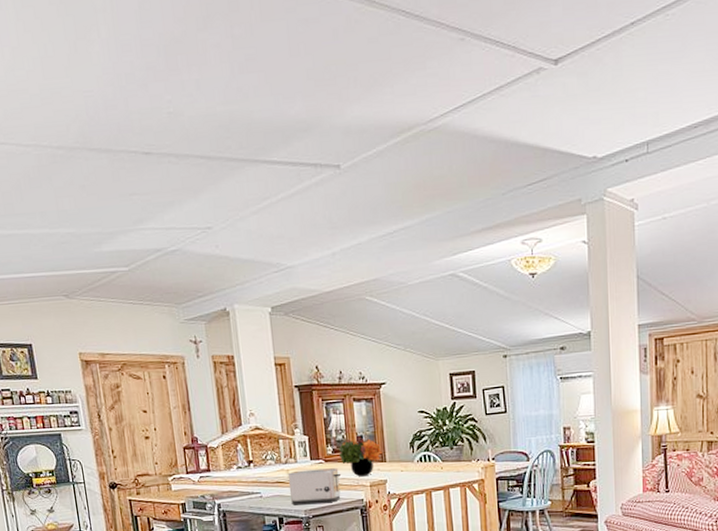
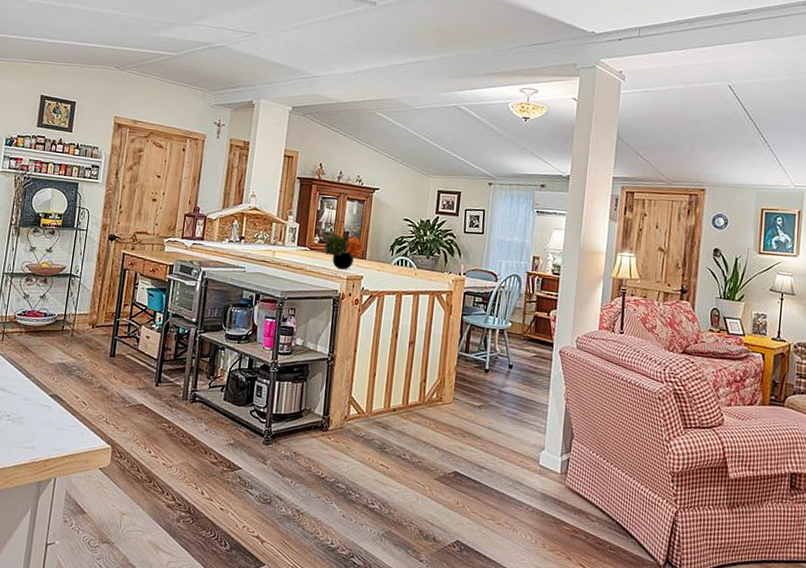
toaster: present [287,468,342,506] -> none [270,253,323,289]

